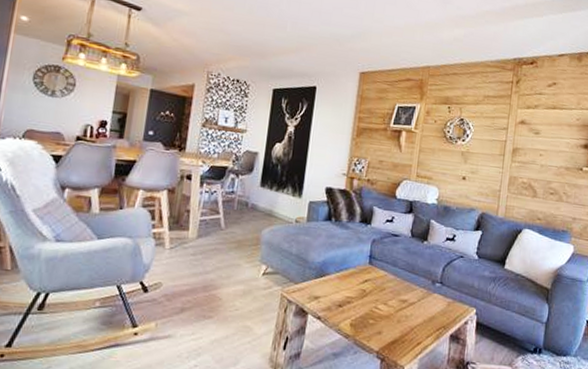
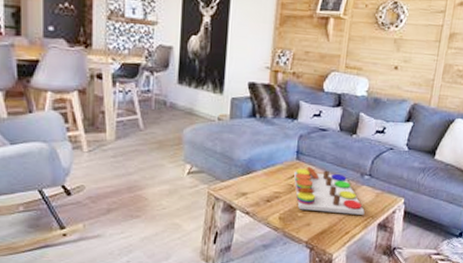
board game: none [366,271,437,325] -> present [294,166,365,215]

